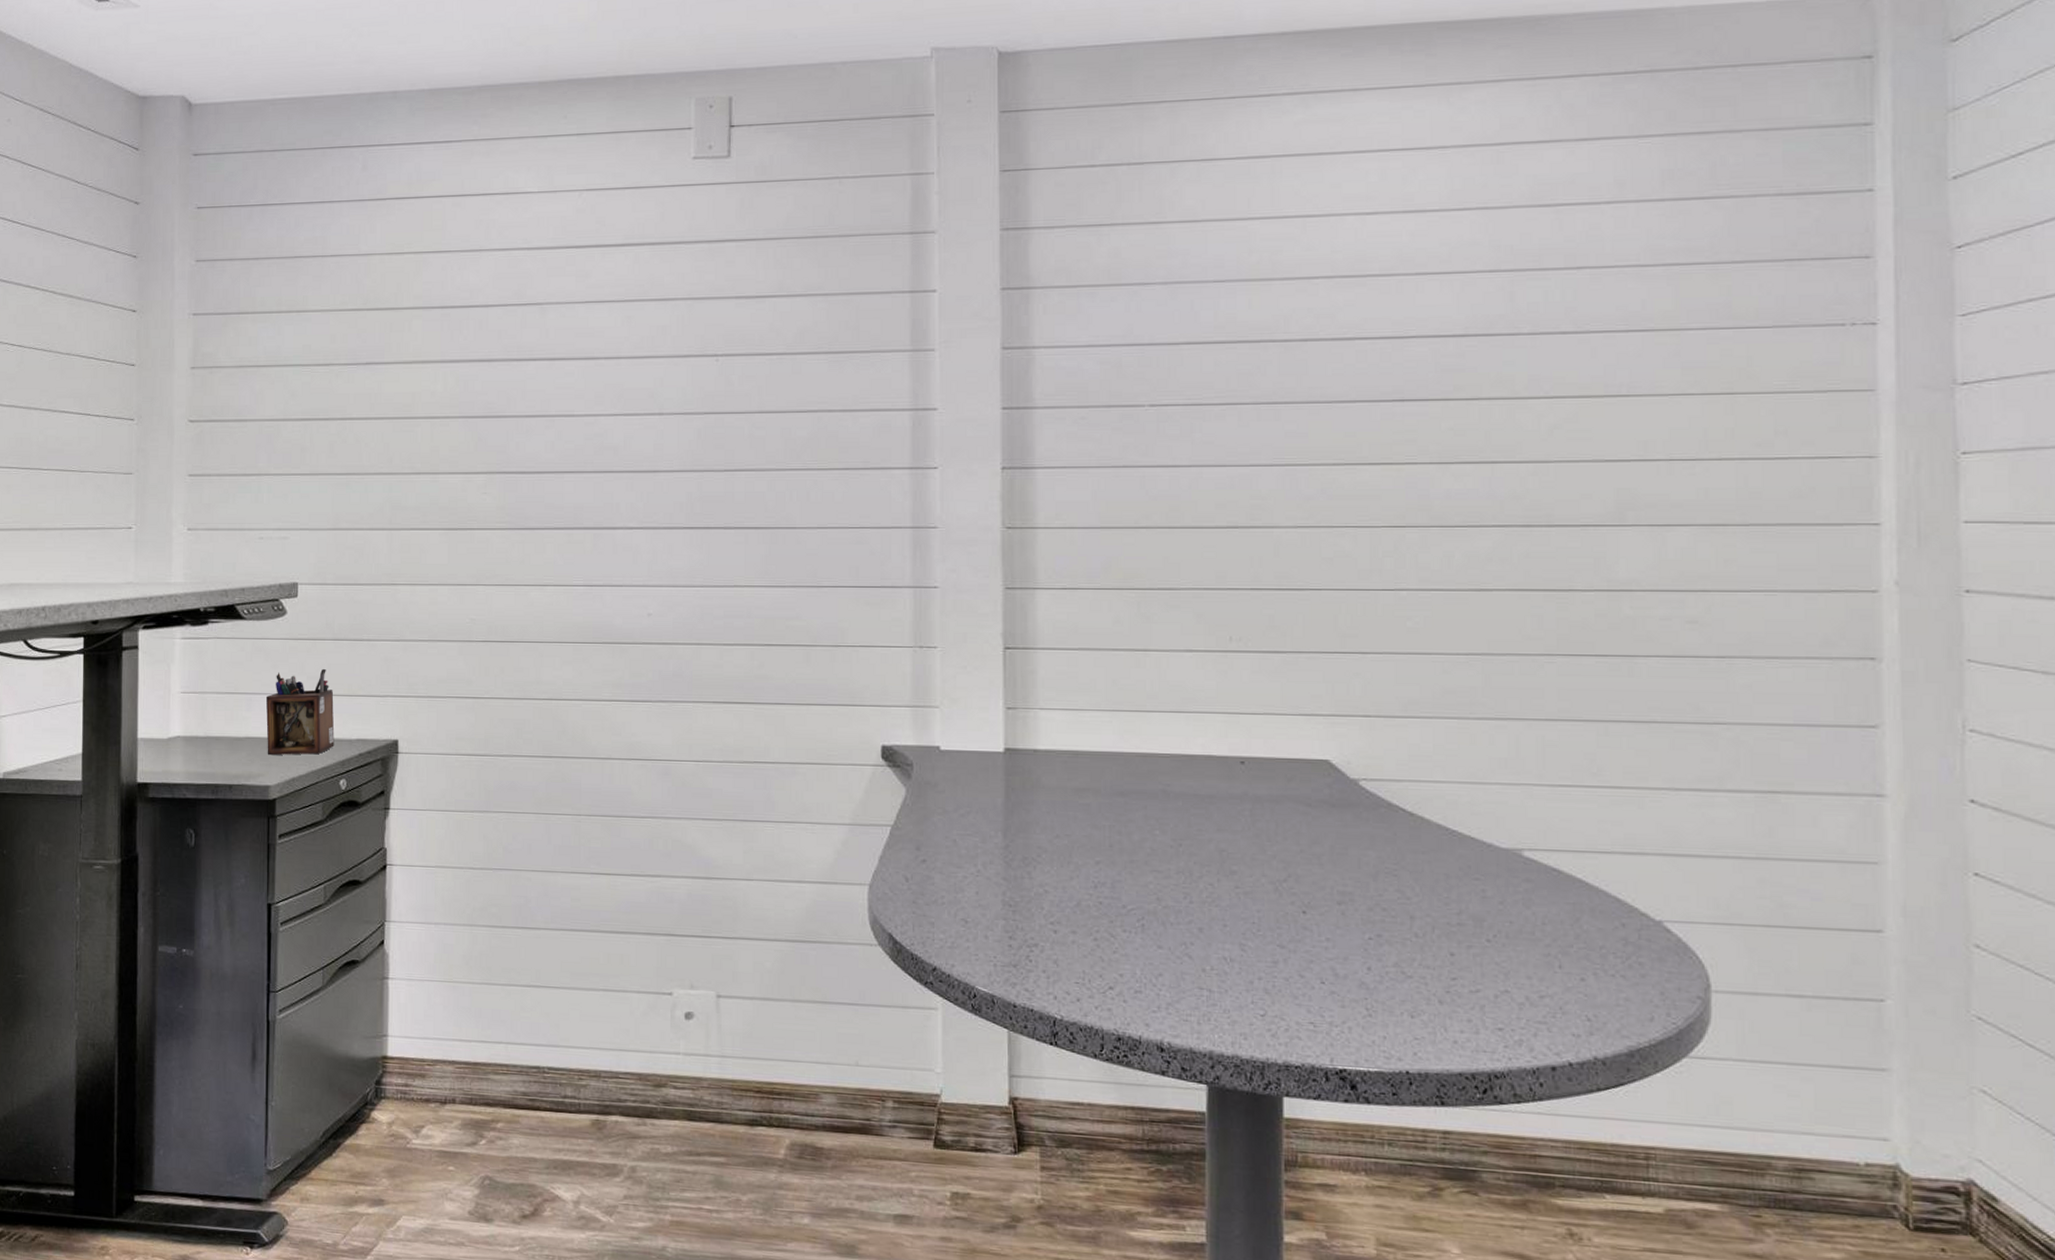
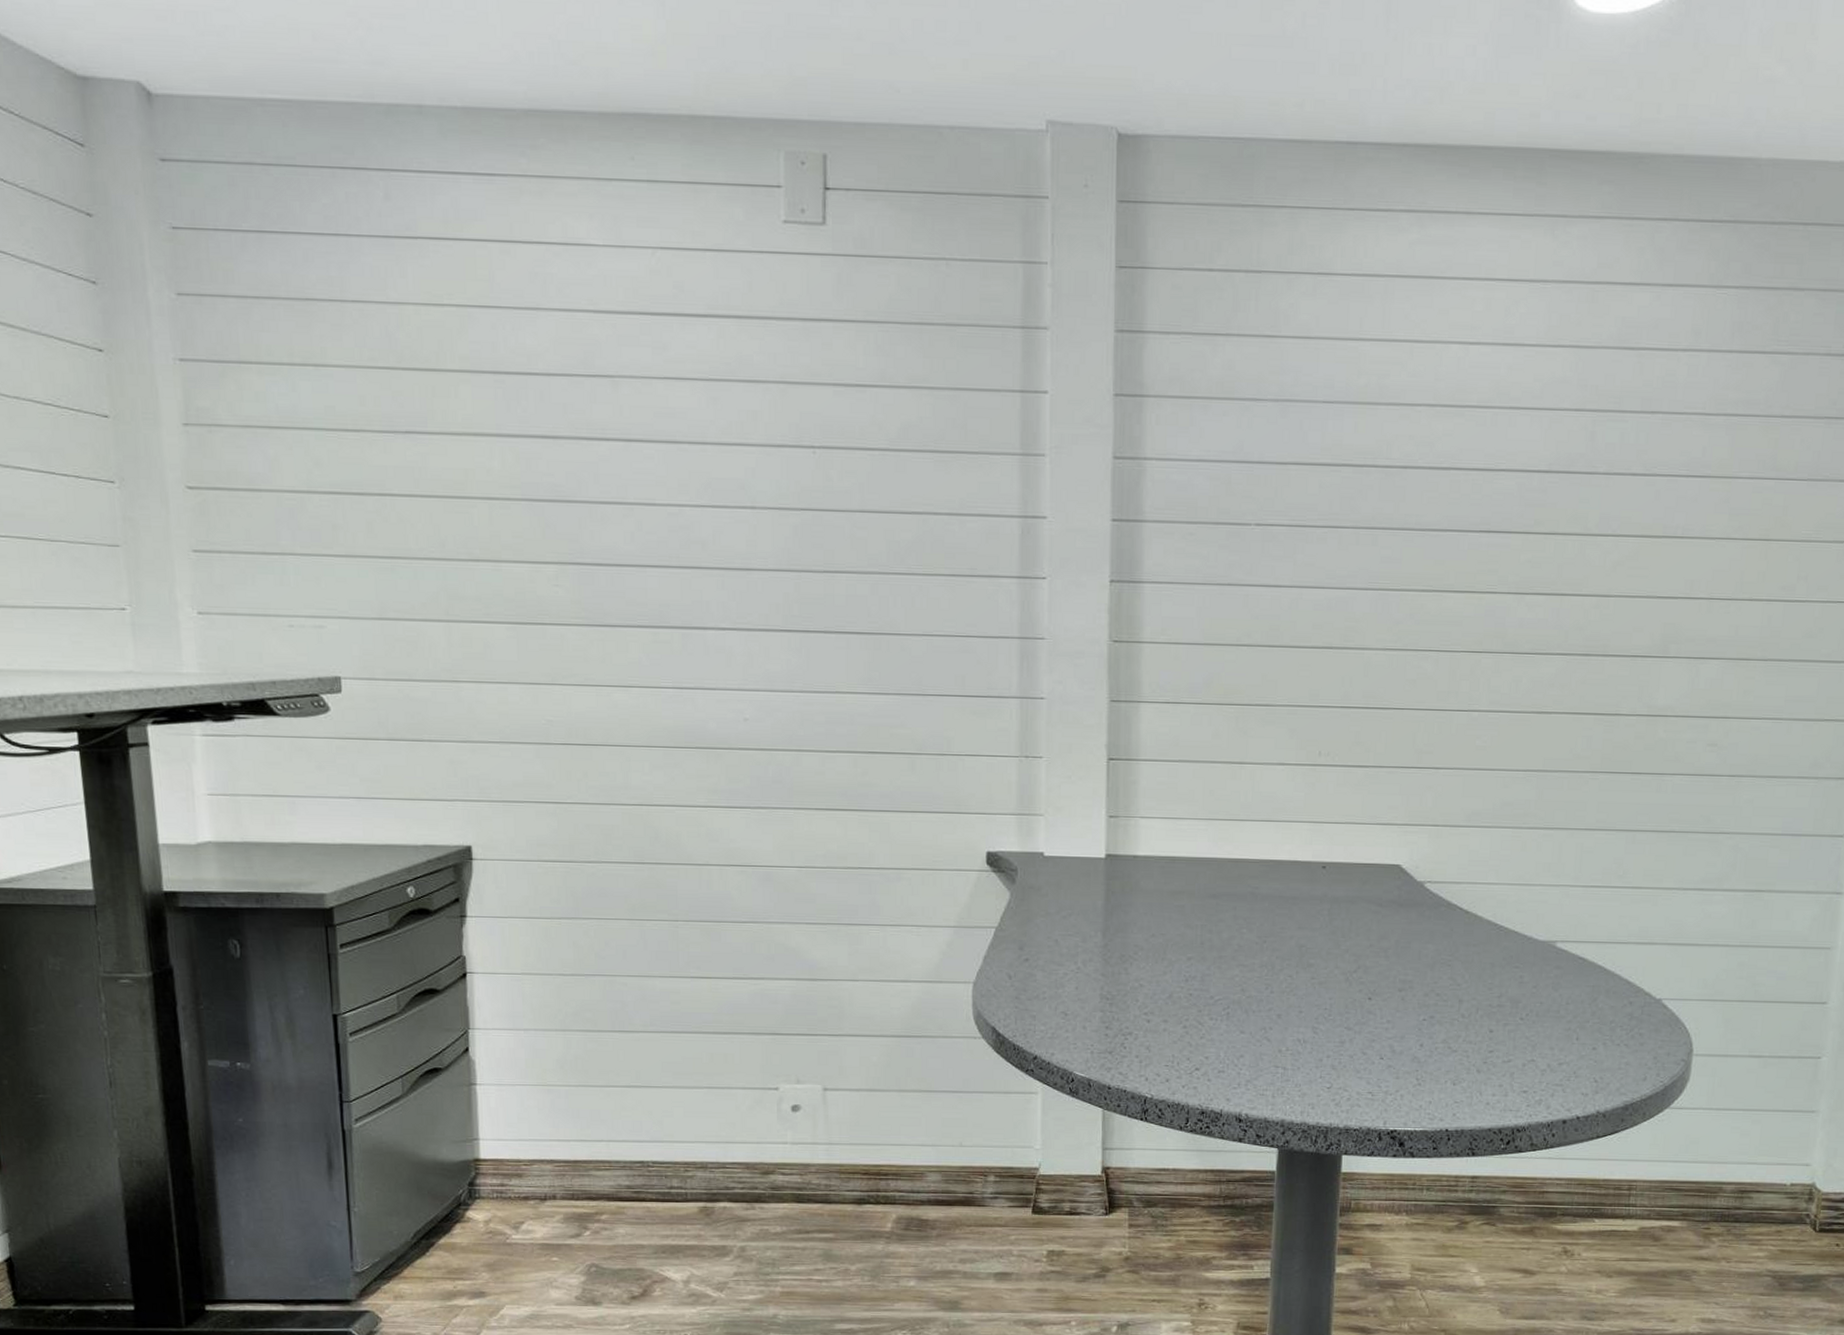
desk organizer: present [265,668,335,756] -> none [312,770,398,862]

